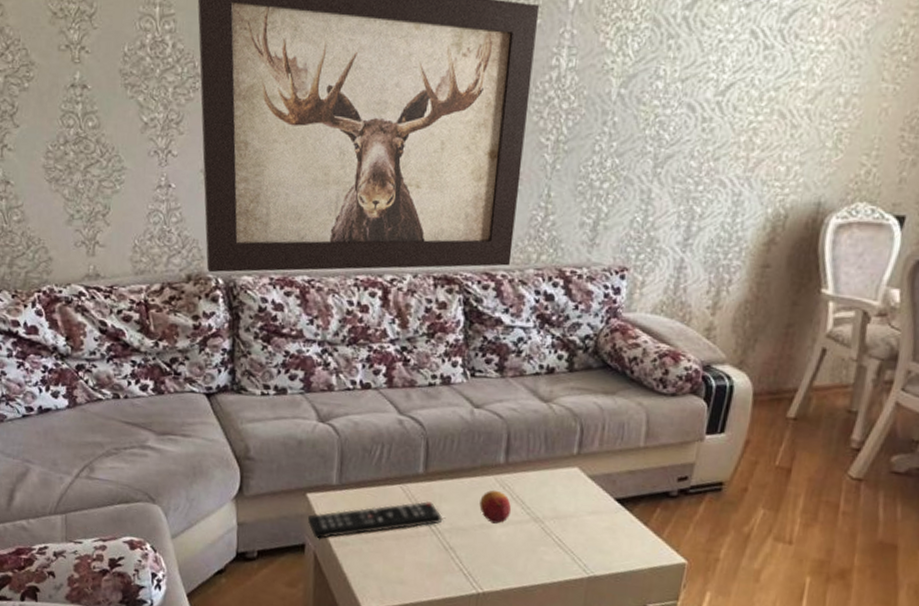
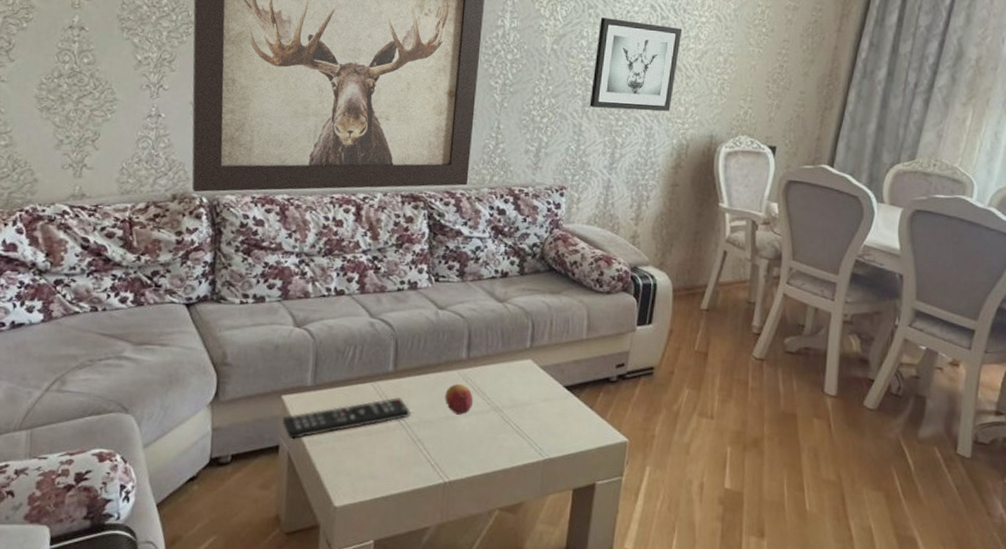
wall art: none [662,50,792,172] -> present [589,18,683,112]

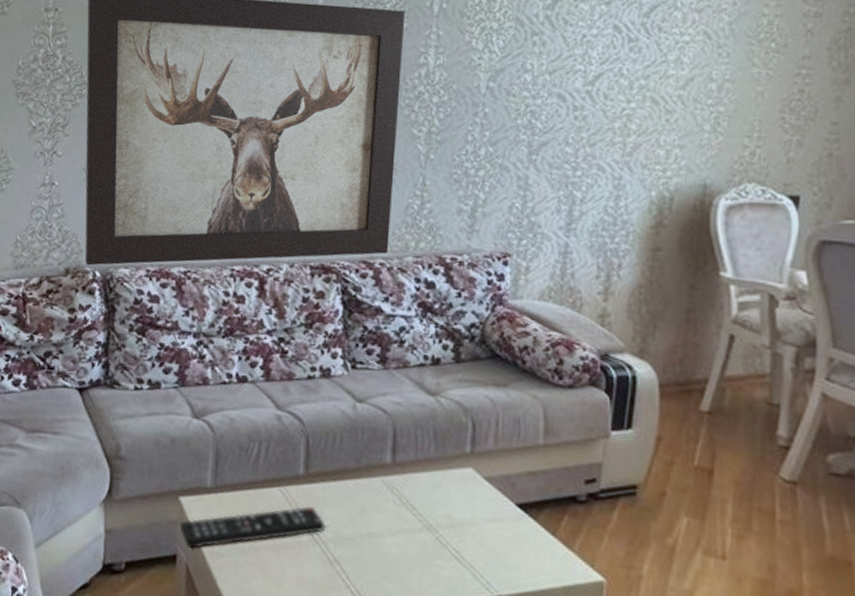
fruit: present [444,383,474,415] -> none [366,493,402,533]
wall art: present [589,18,683,112] -> none [537,45,658,157]

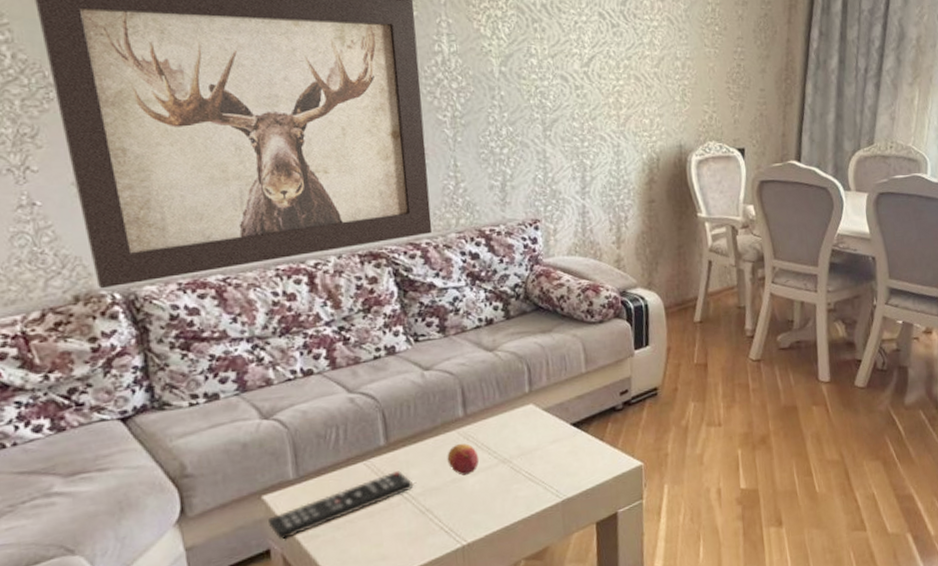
fruit: none [366,493,402,533] -> present [447,443,480,476]

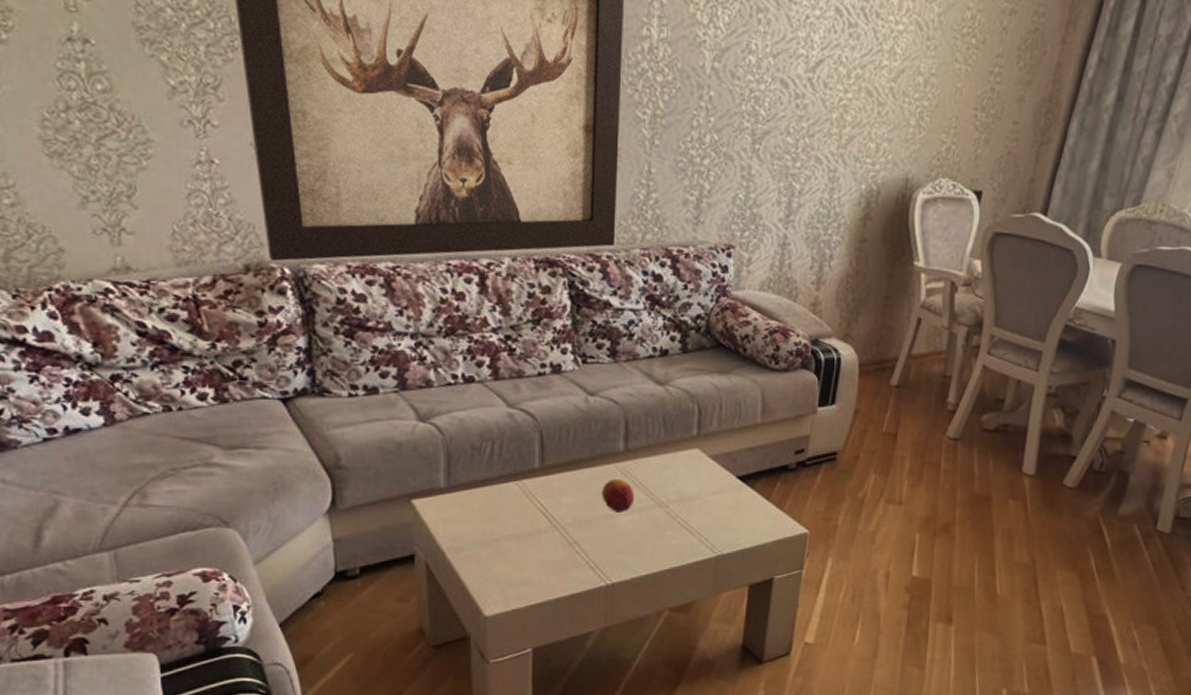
remote control: present [267,471,413,541] -> none [414,497,563,548]

